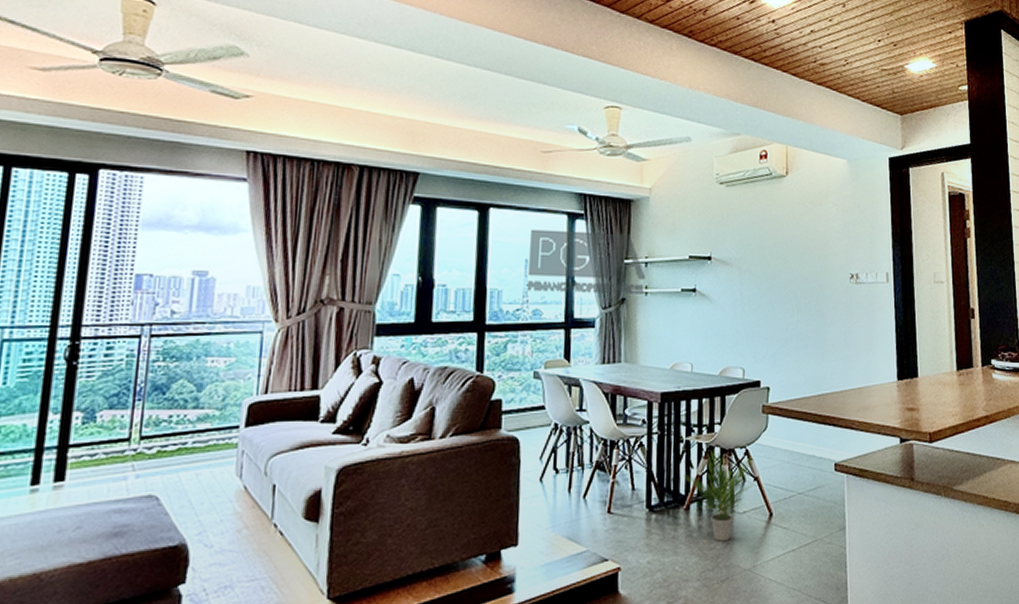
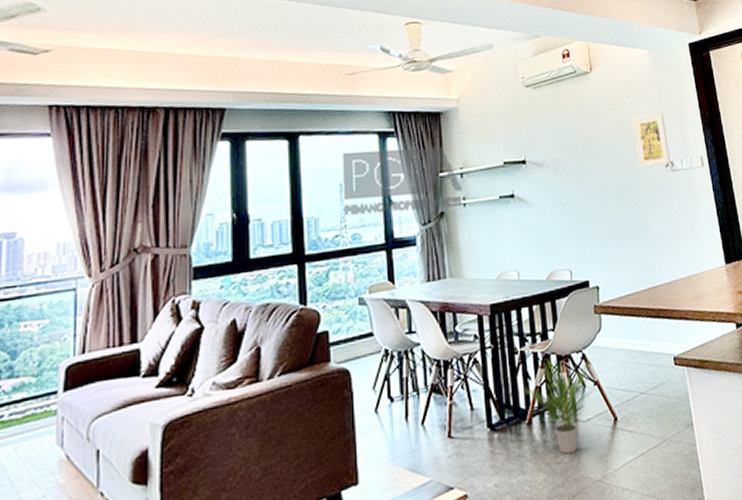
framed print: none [822,224,857,278] -> present [632,112,672,168]

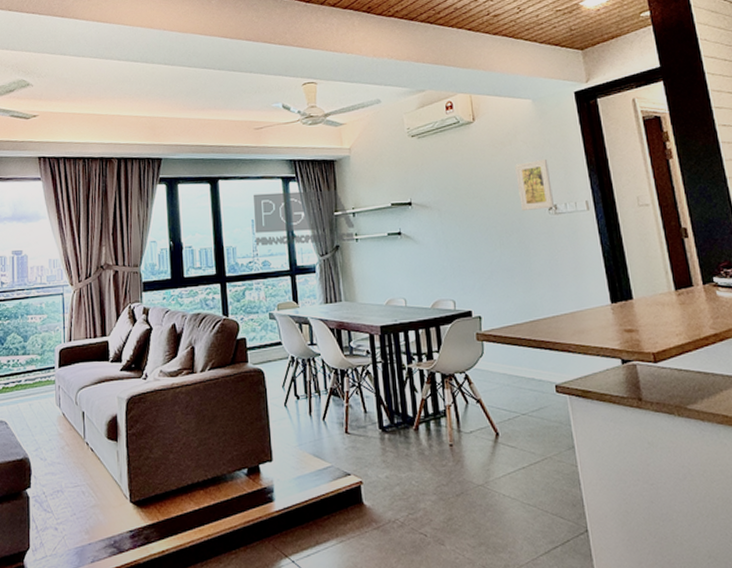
potted plant: present [521,358,594,455] -> none [408,376,476,459]

